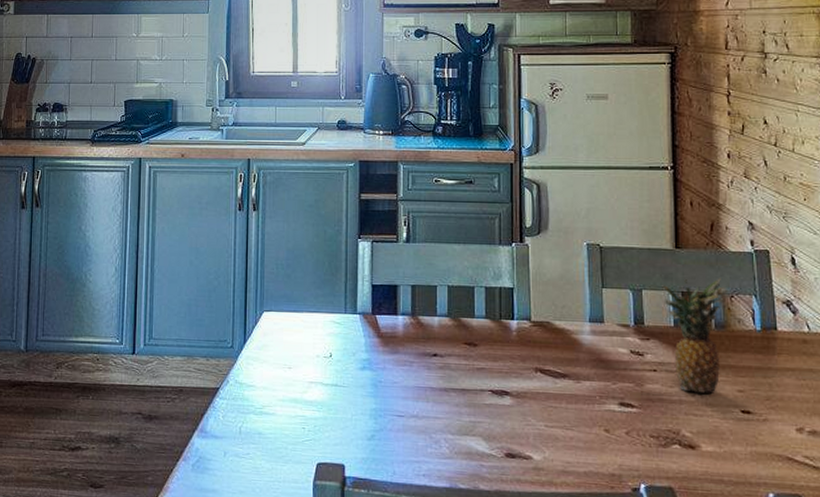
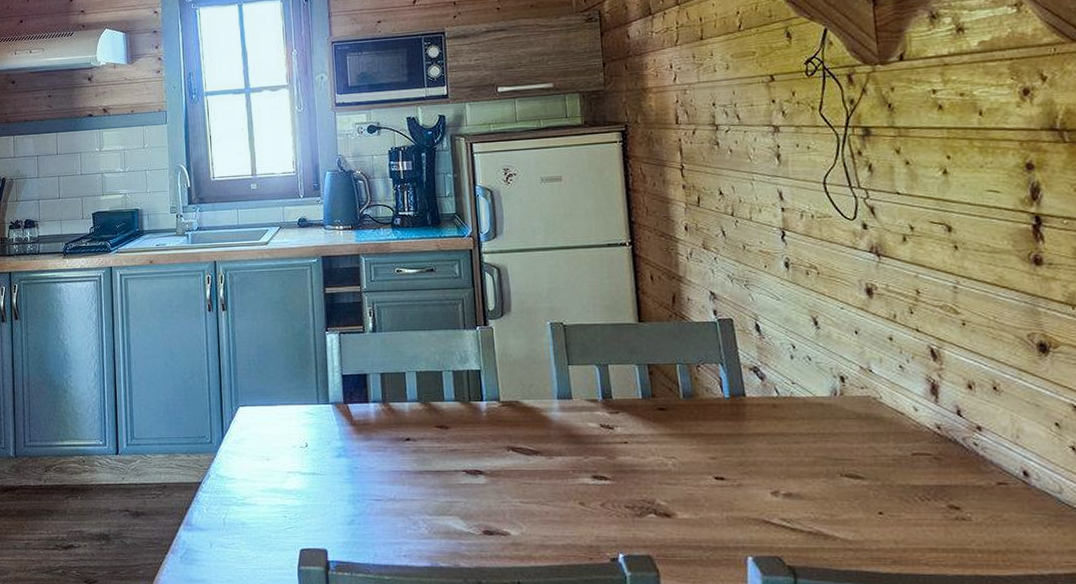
fruit: present [663,278,730,393] -> none [629,349,696,462]

